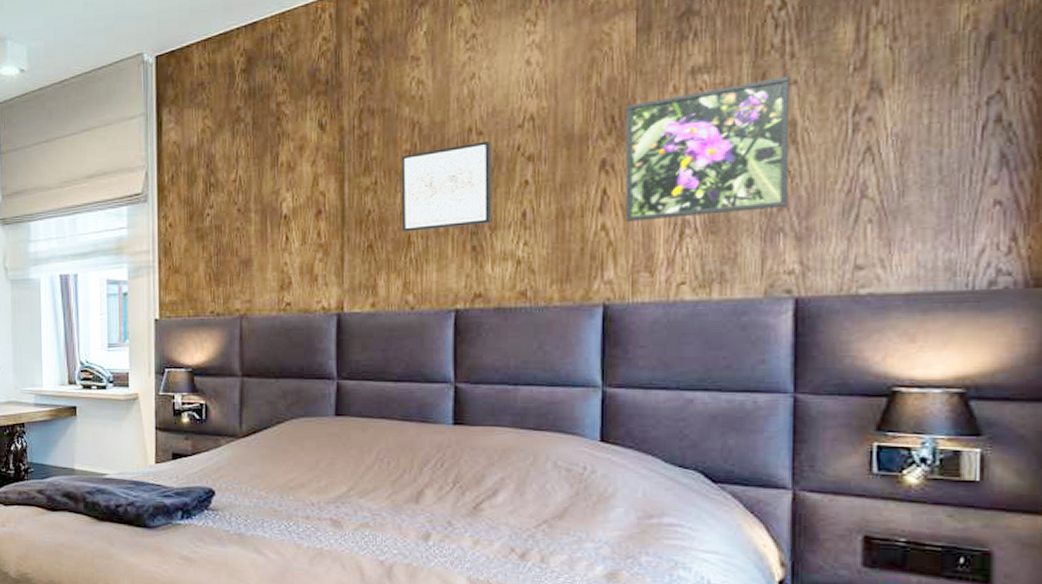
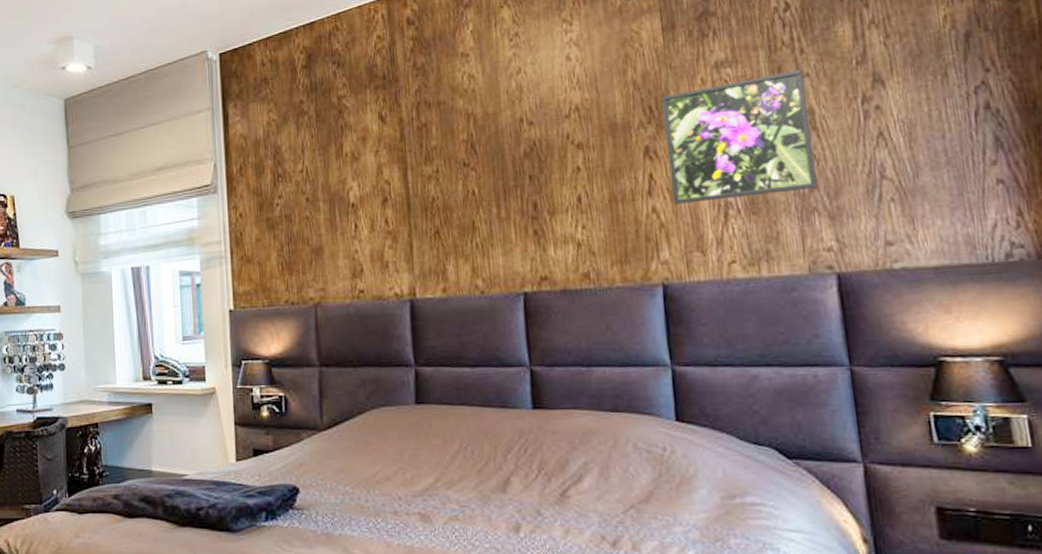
wall art: present [401,141,493,232] -> none [459,131,551,218]

